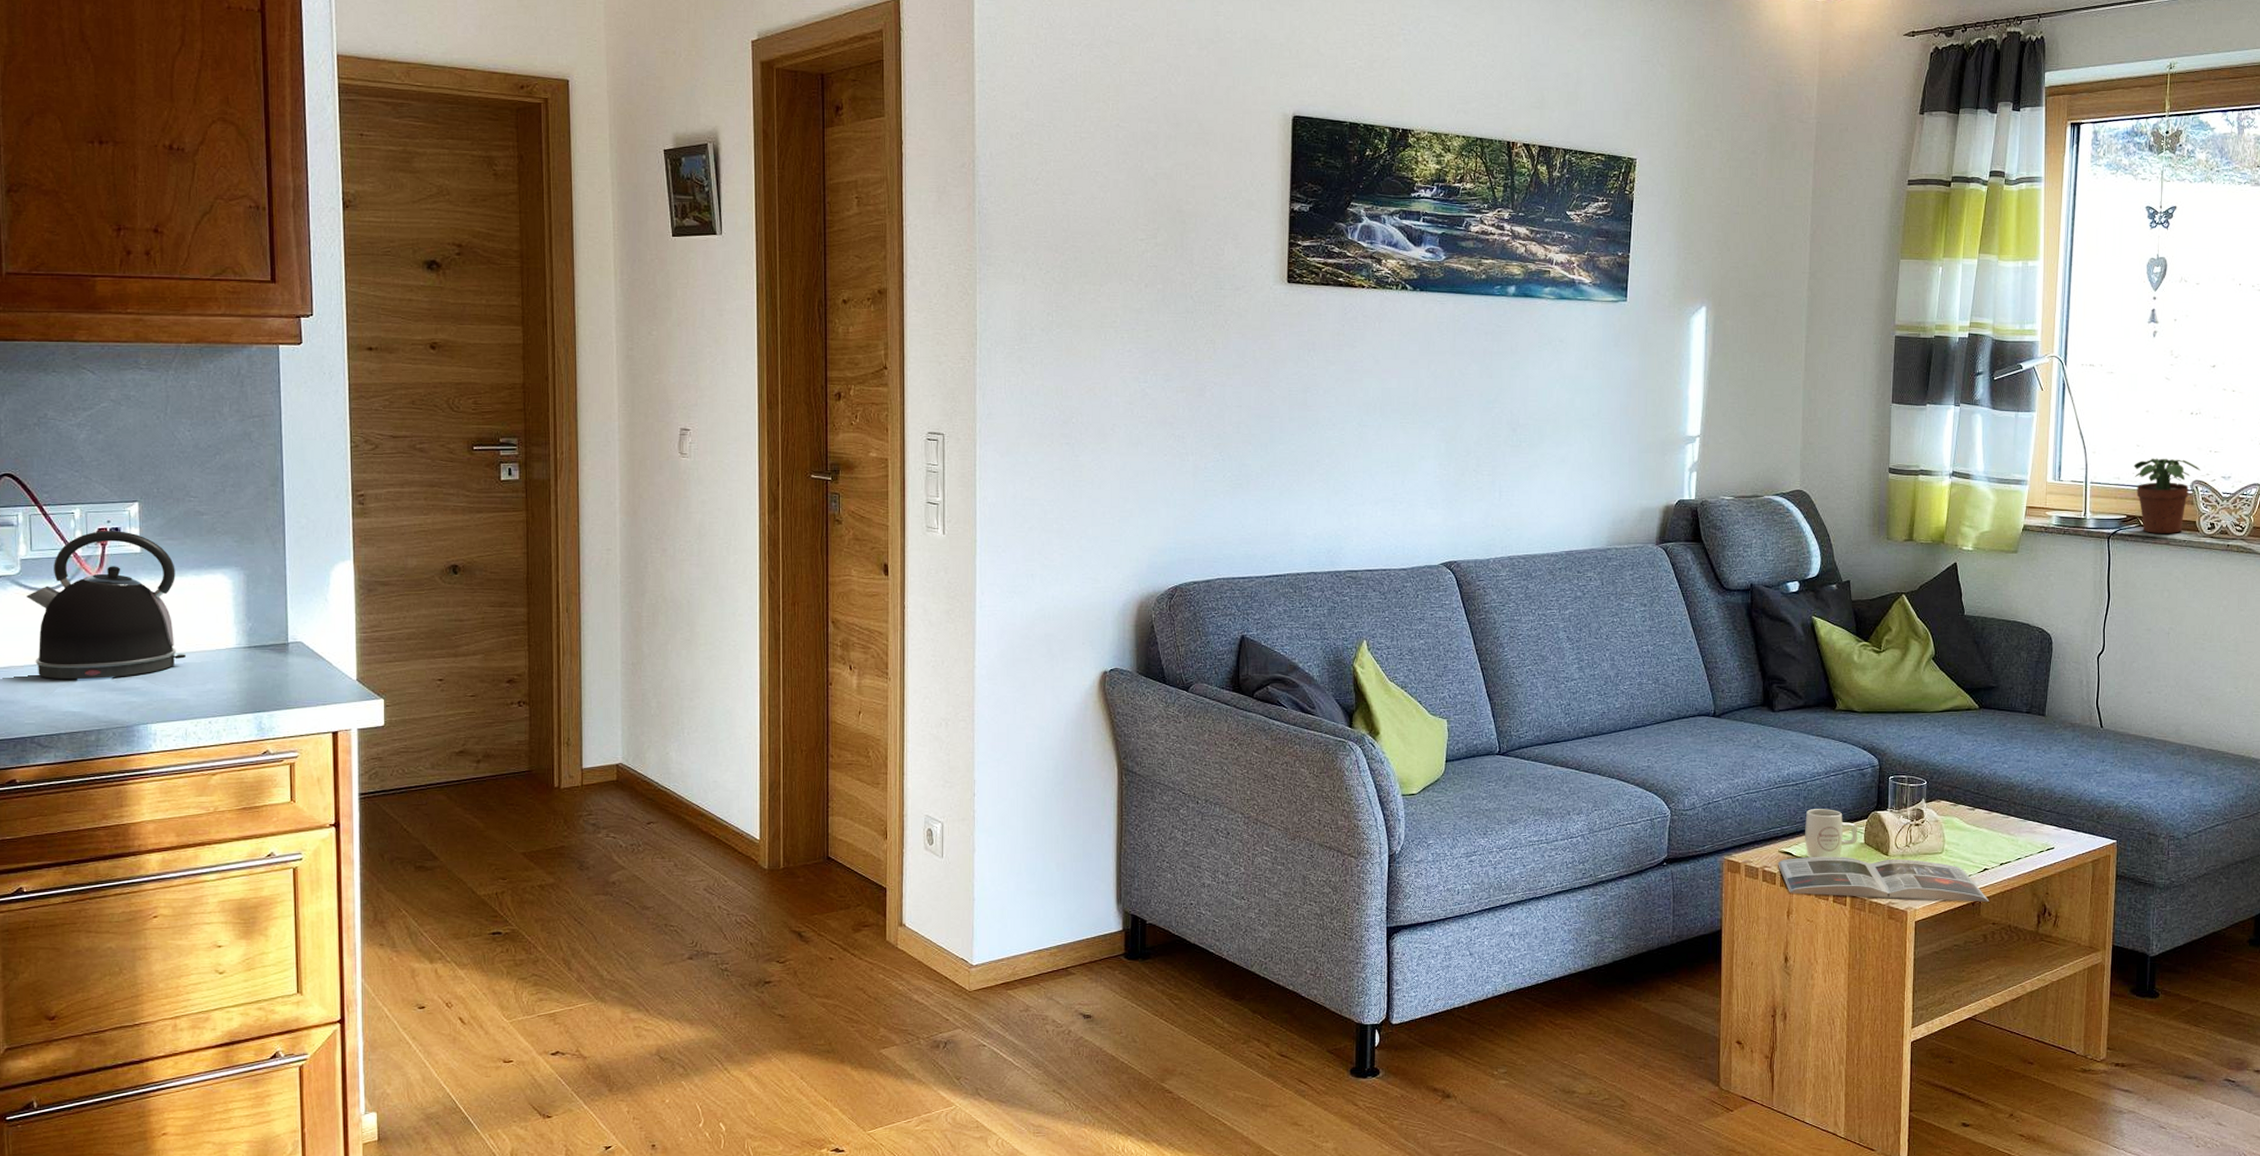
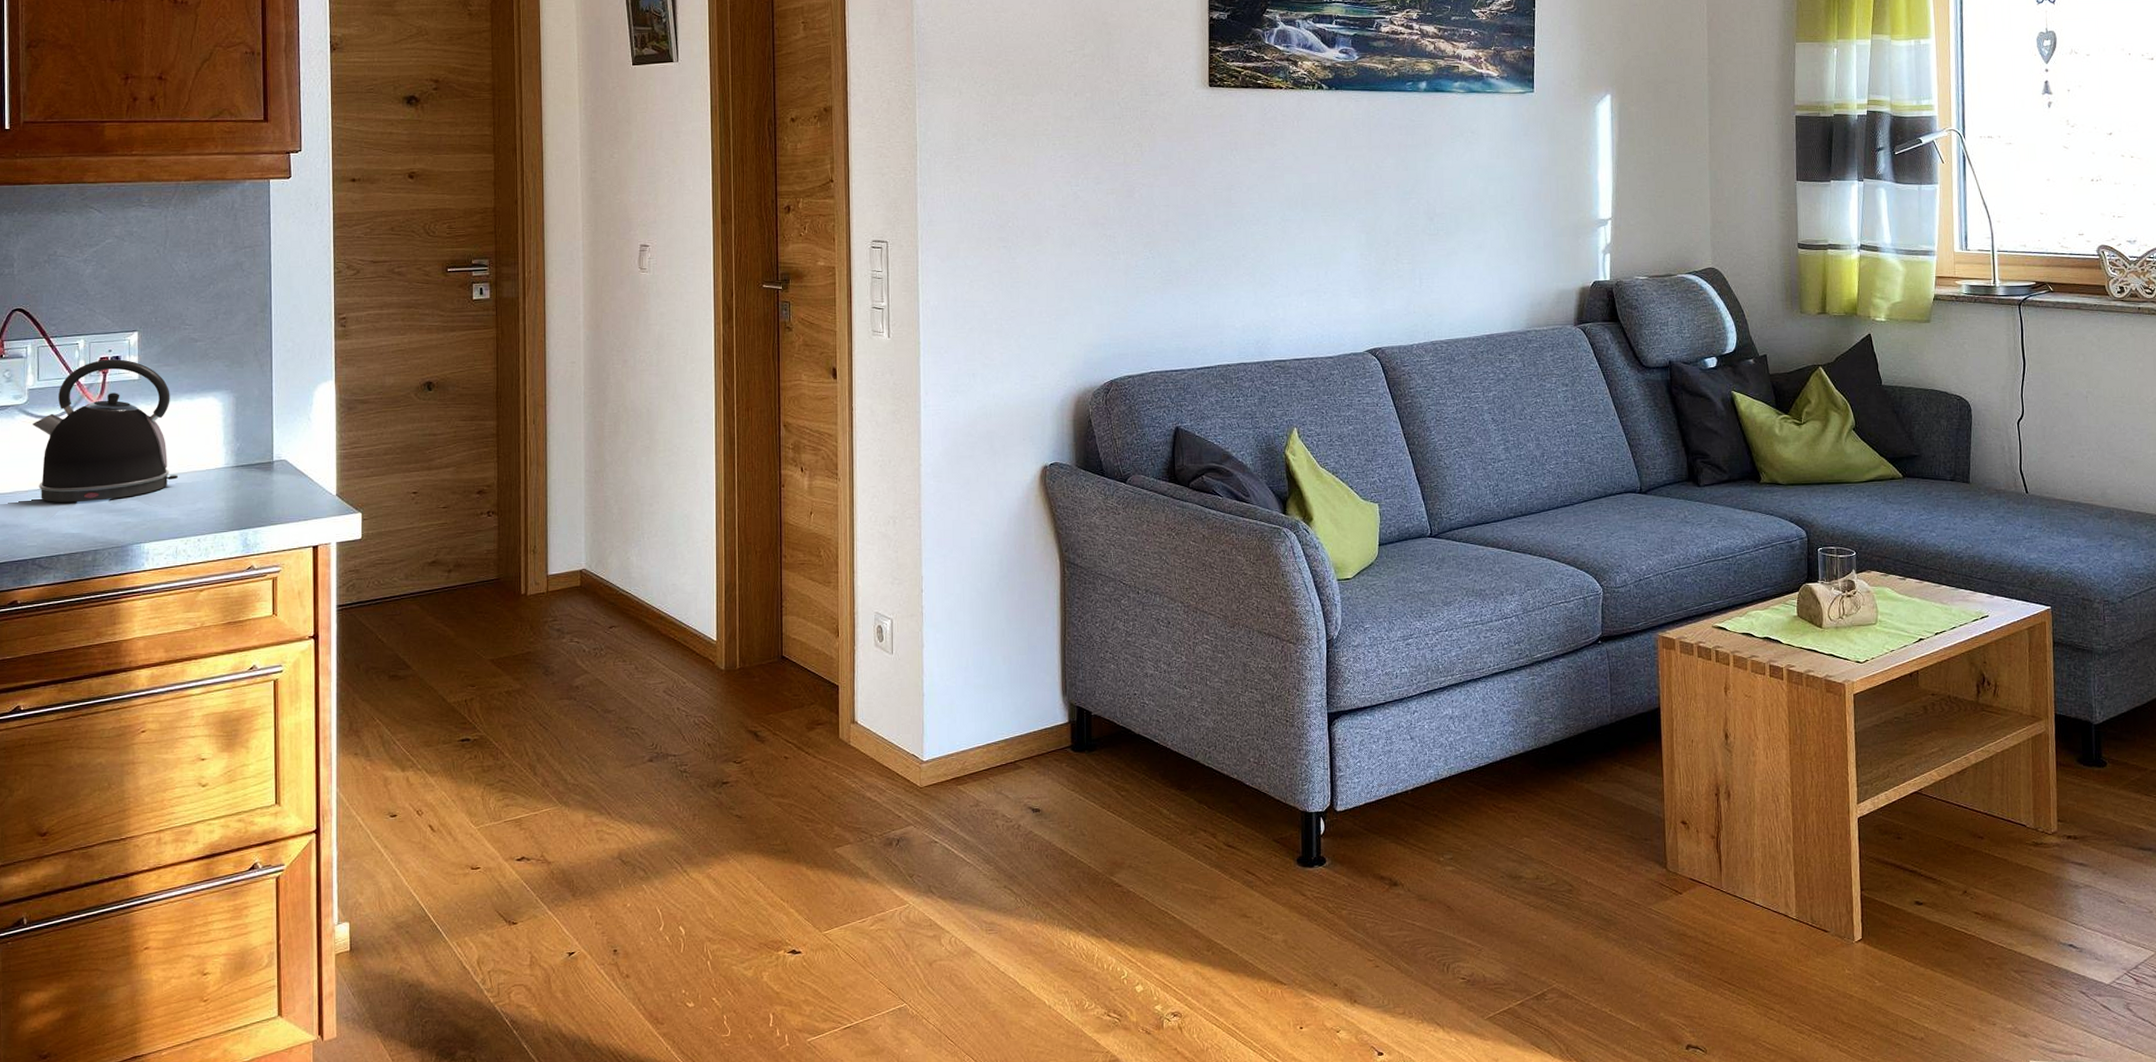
magazine: present [1777,856,1990,902] -> none [1711,630,1927,673]
mug: present [1805,809,1857,859] -> none [1737,582,1790,633]
potted plant: present [2134,458,2201,534] -> none [2039,224,2106,299]

